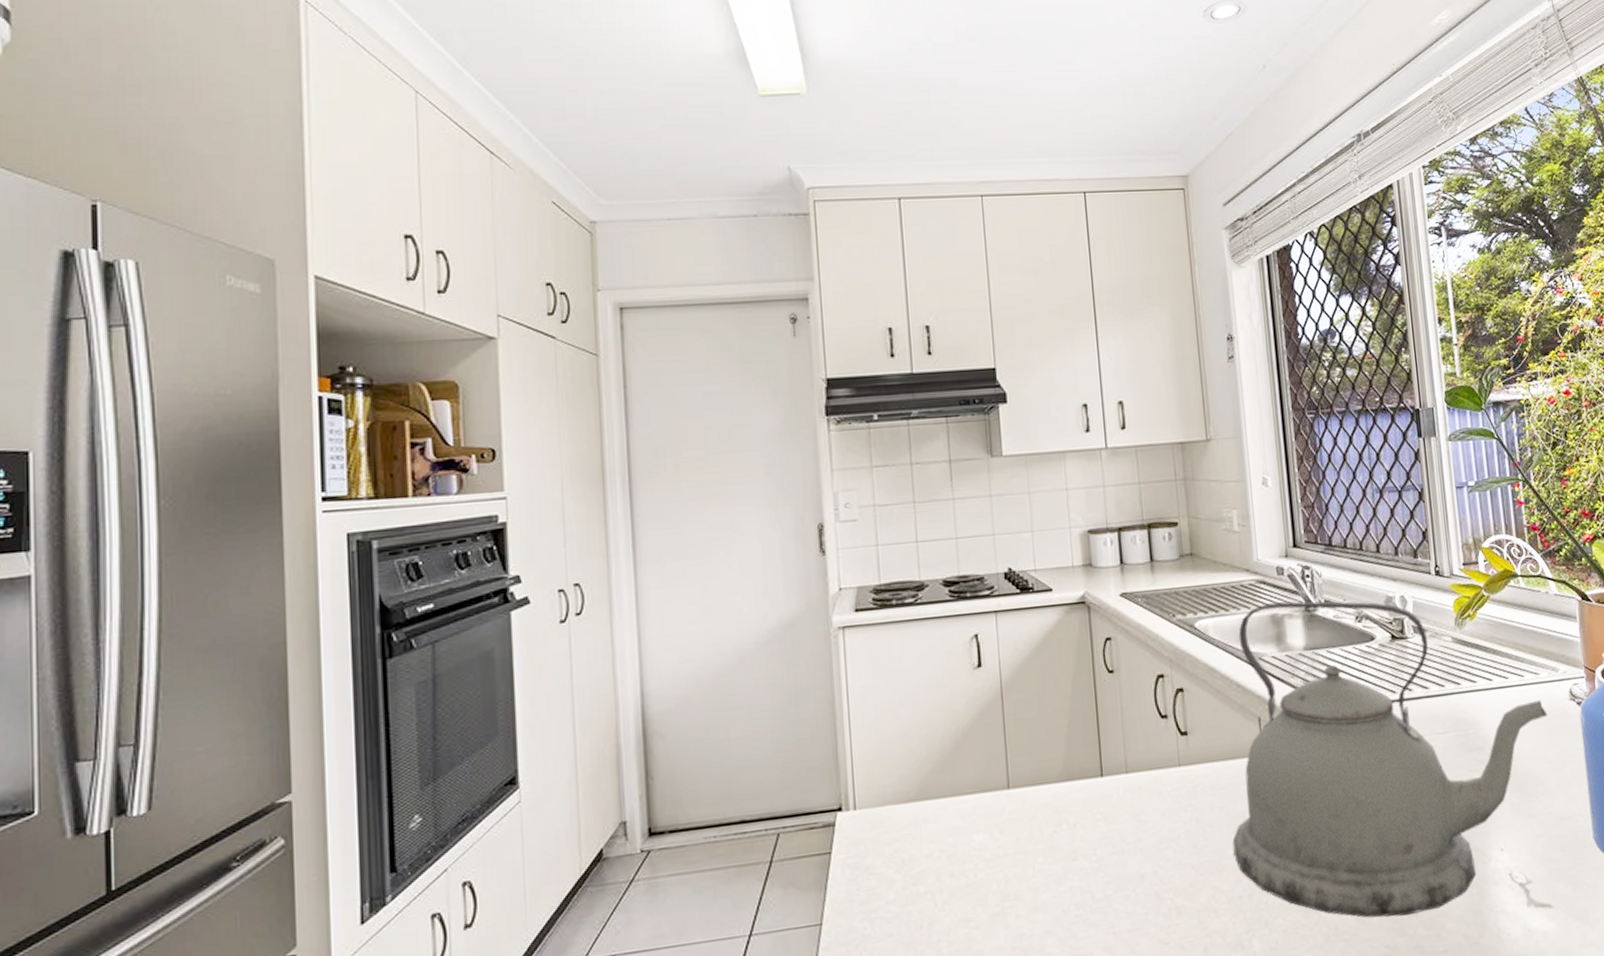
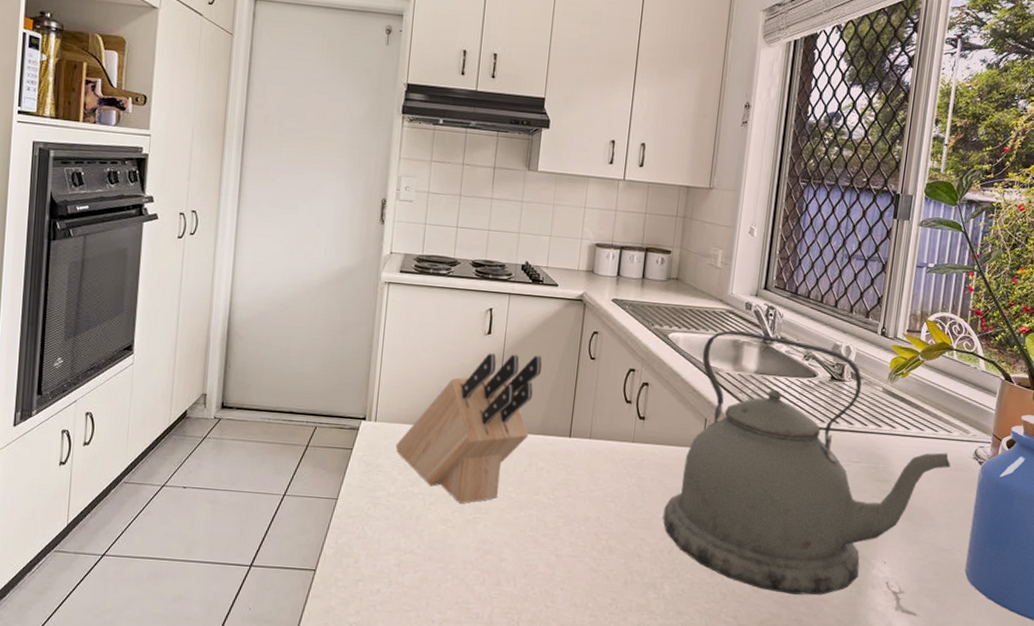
knife block: none [886,681,1052,894] -> present [395,353,542,504]

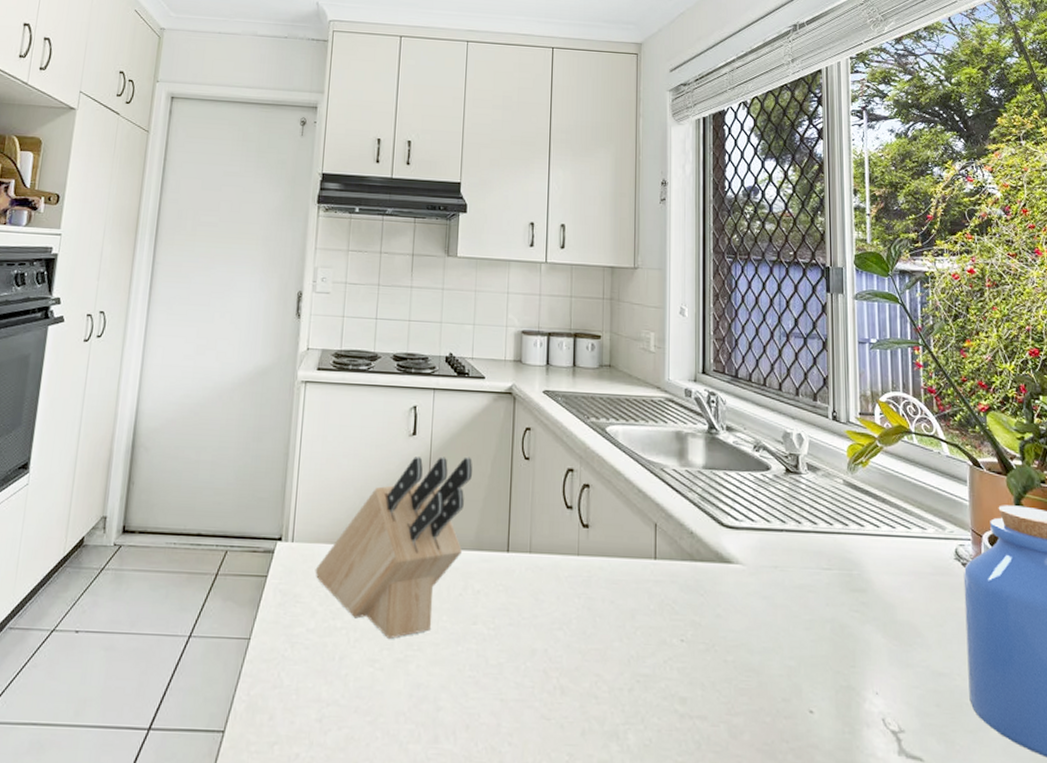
kettle: present [663,330,951,595] -> none [619,420,932,740]

